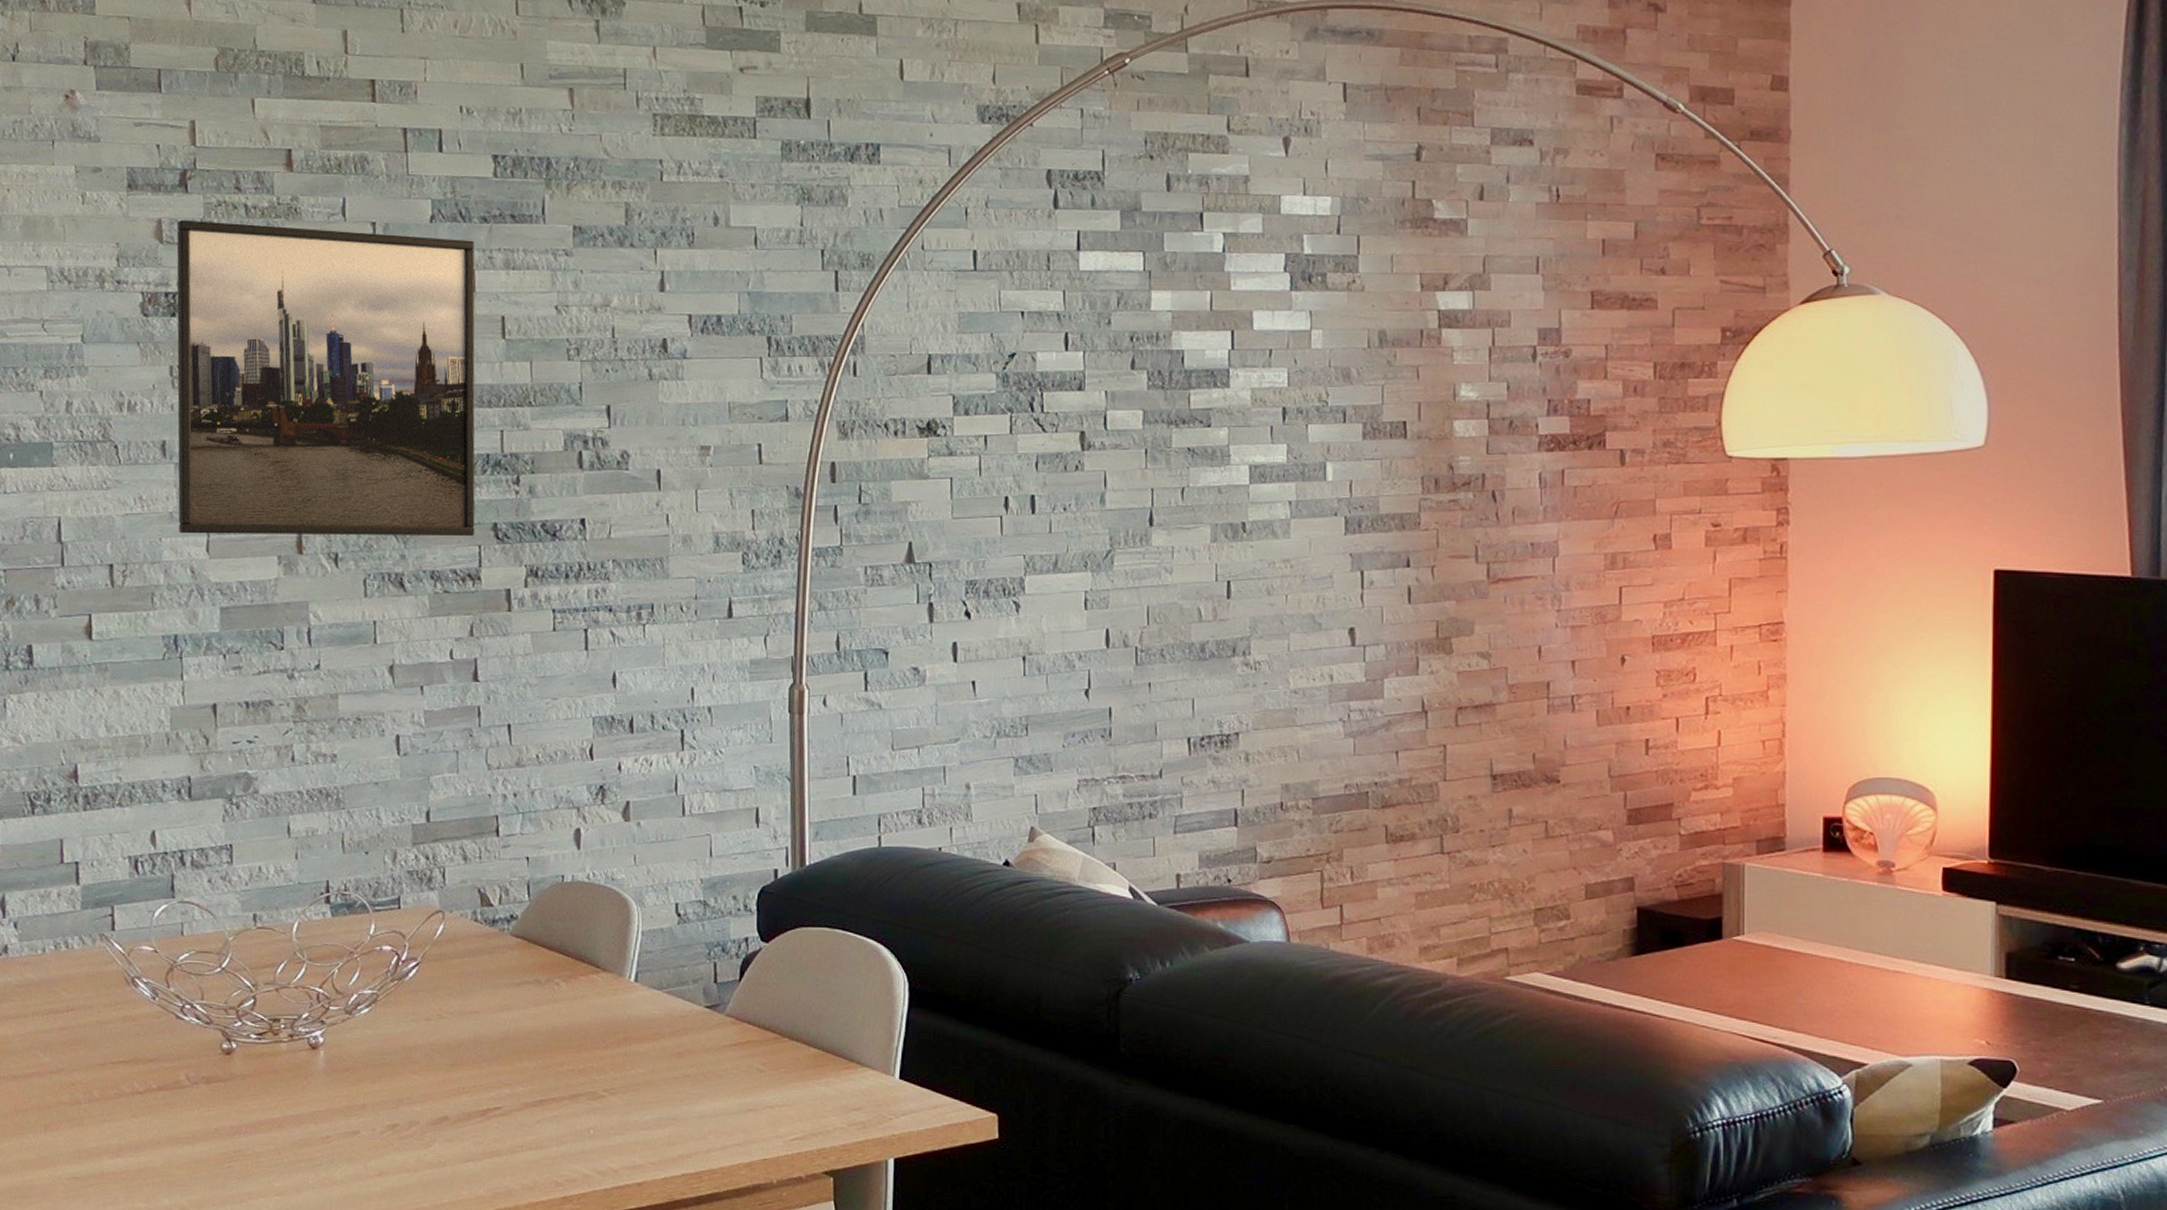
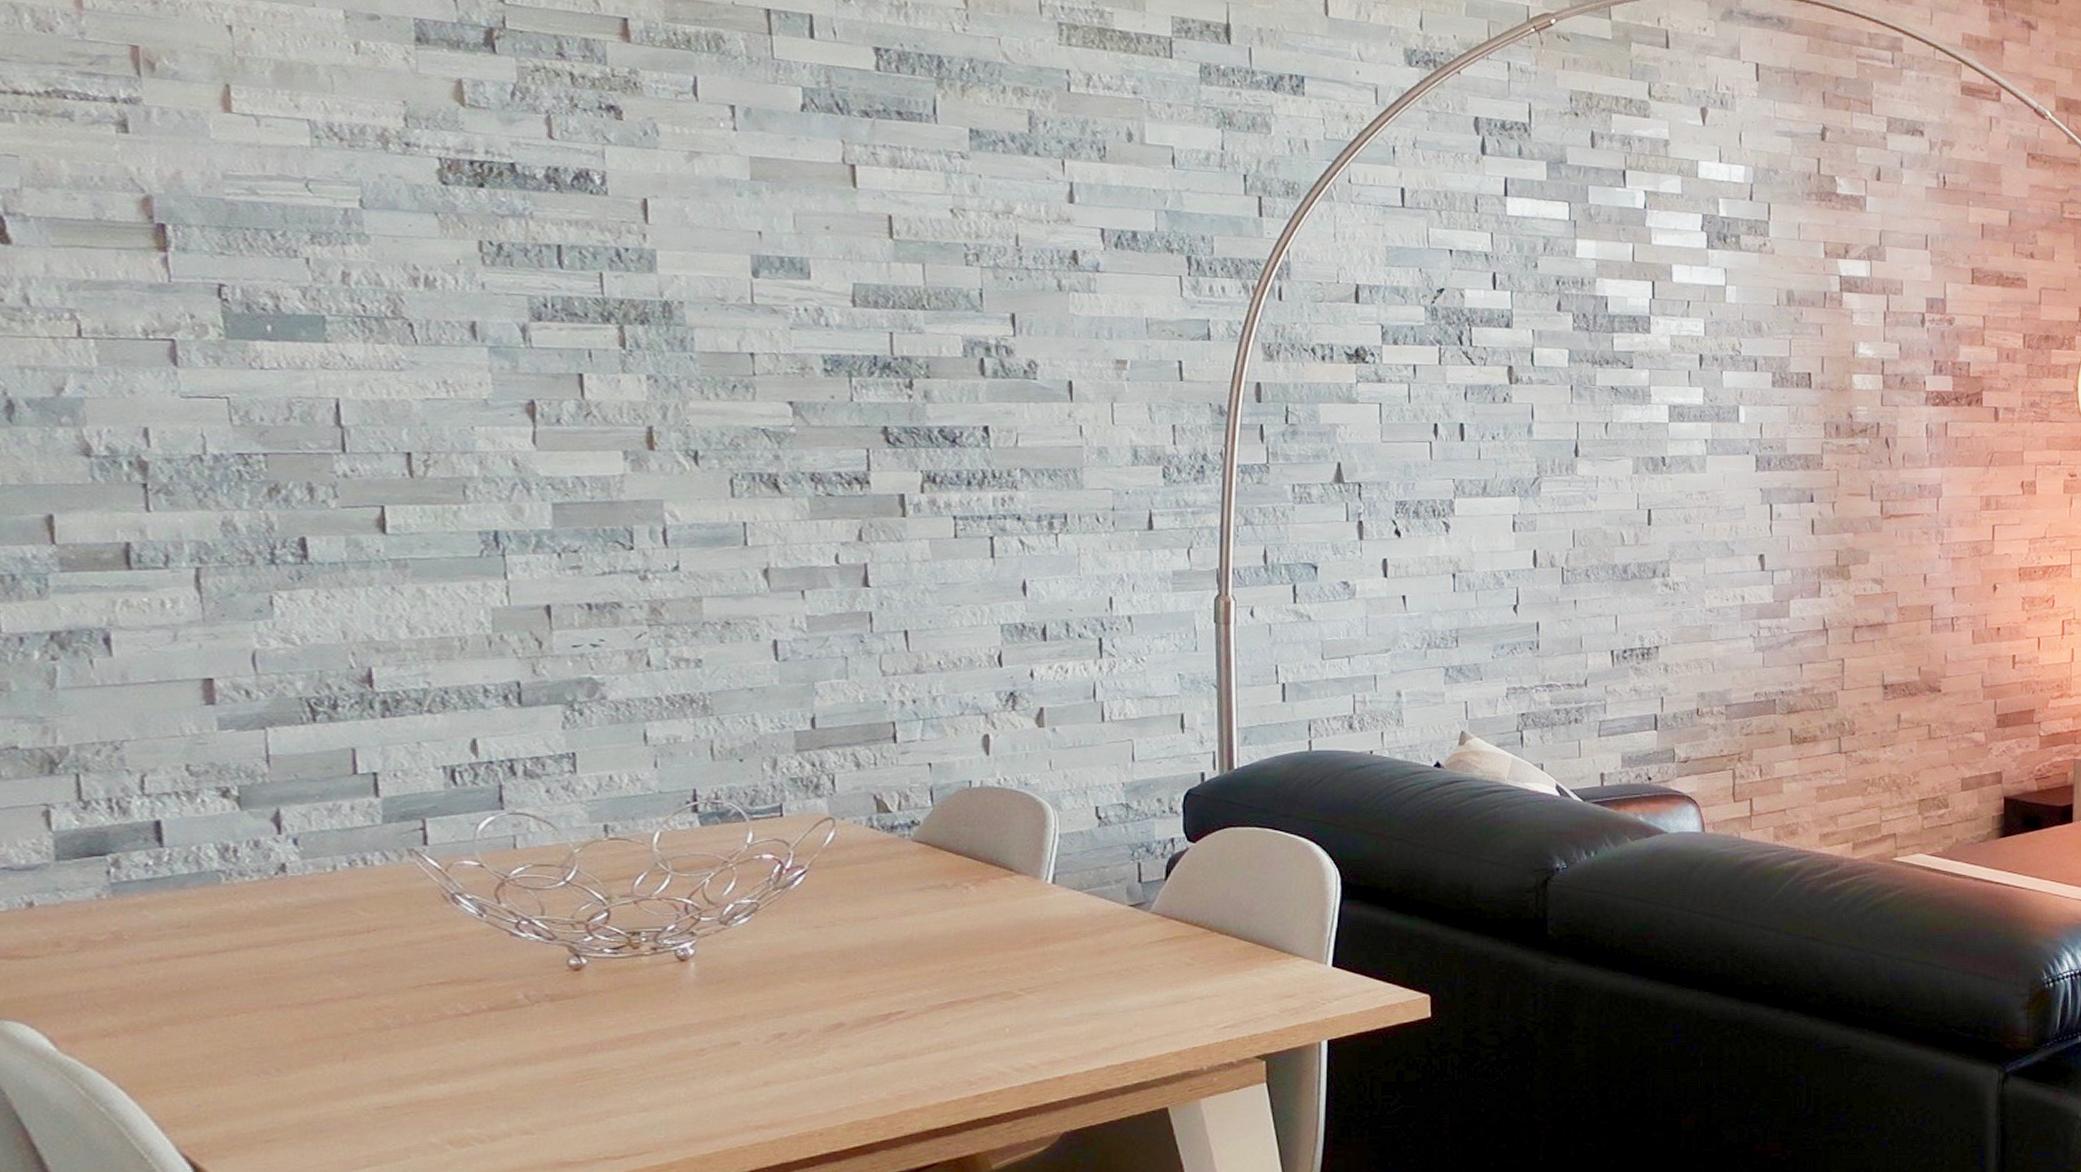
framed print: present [176,220,475,537] -> none [482,82,862,440]

